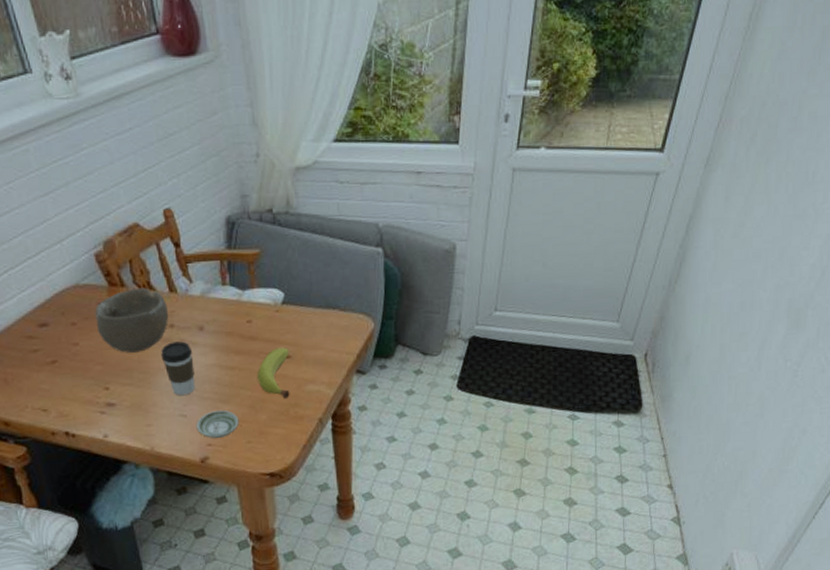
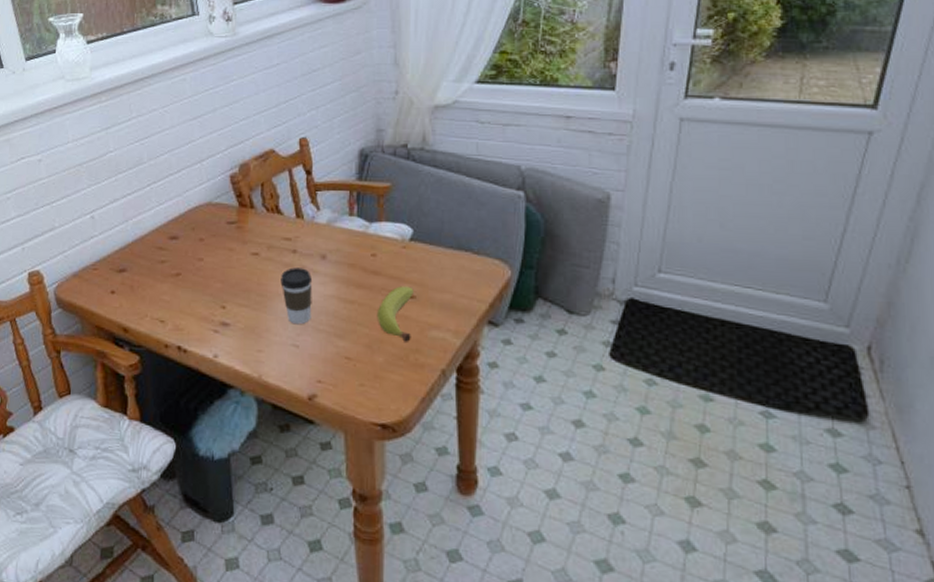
bowl: present [95,287,169,353] -> none [222,210,293,274]
saucer: present [196,409,239,438] -> none [307,344,353,376]

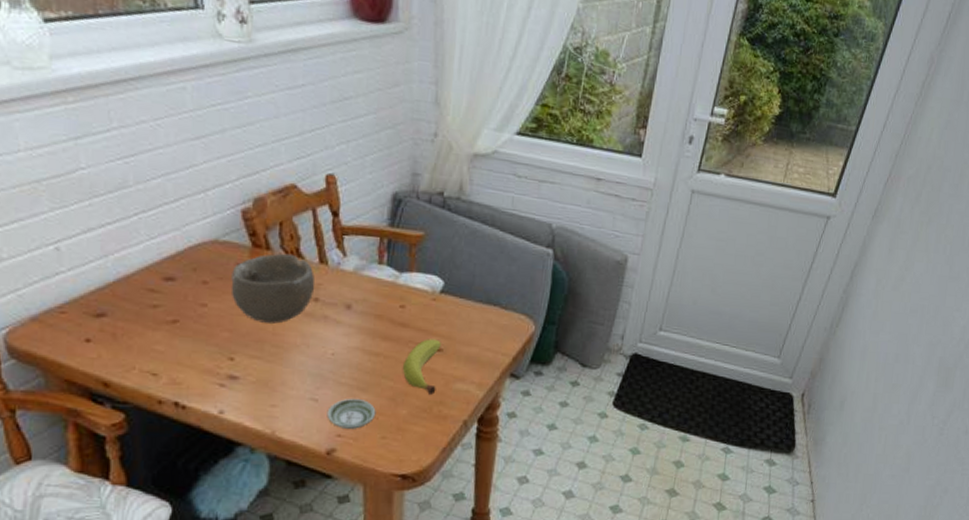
bowl: none [222,210,293,274] -> present [231,253,316,324]
coffee cup: present [280,267,313,325] -> none [299,317,336,378]
saucer: none [307,344,353,376] -> present [326,398,376,429]

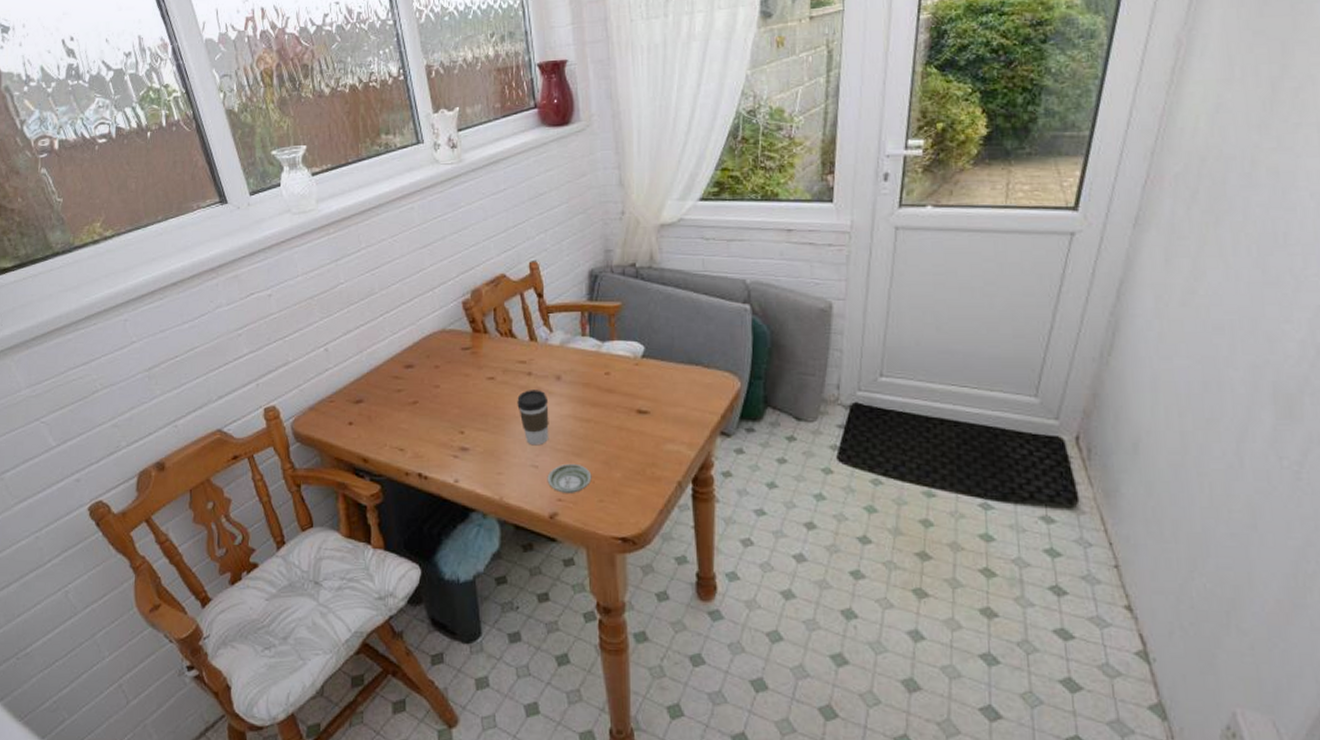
bowl: present [231,253,316,324] -> none [457,335,528,398]
coffee cup: none [299,317,336,378] -> present [517,390,549,446]
fruit: present [402,339,441,396] -> none [612,402,648,458]

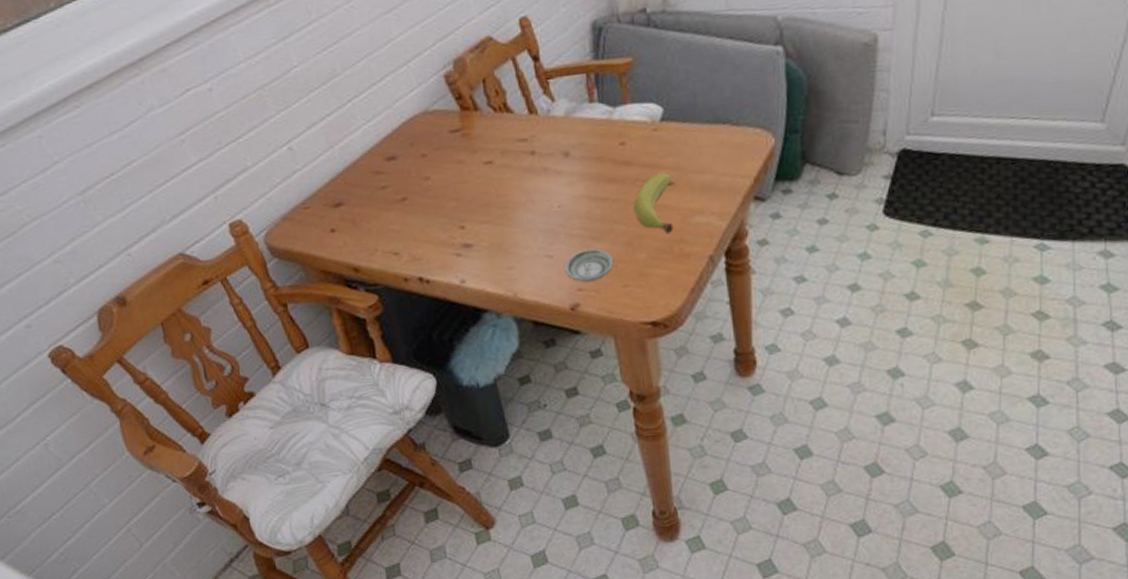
coffee cup: present [517,390,549,446] -> none [521,170,562,234]
fruit: none [612,402,648,458] -> present [633,172,674,235]

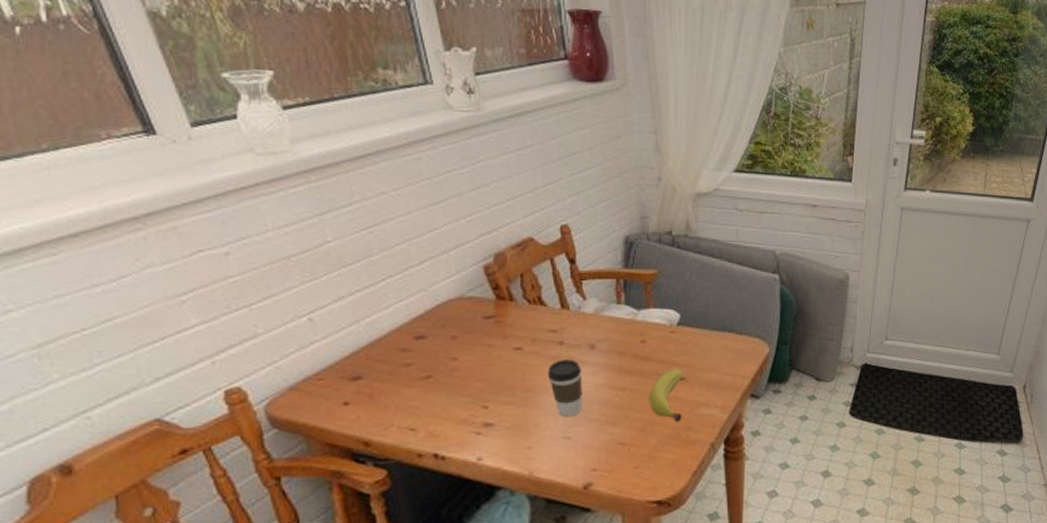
coffee cup: none [521,170,562,234] -> present [548,359,583,417]
saucer: present [564,248,614,282] -> none [581,432,627,463]

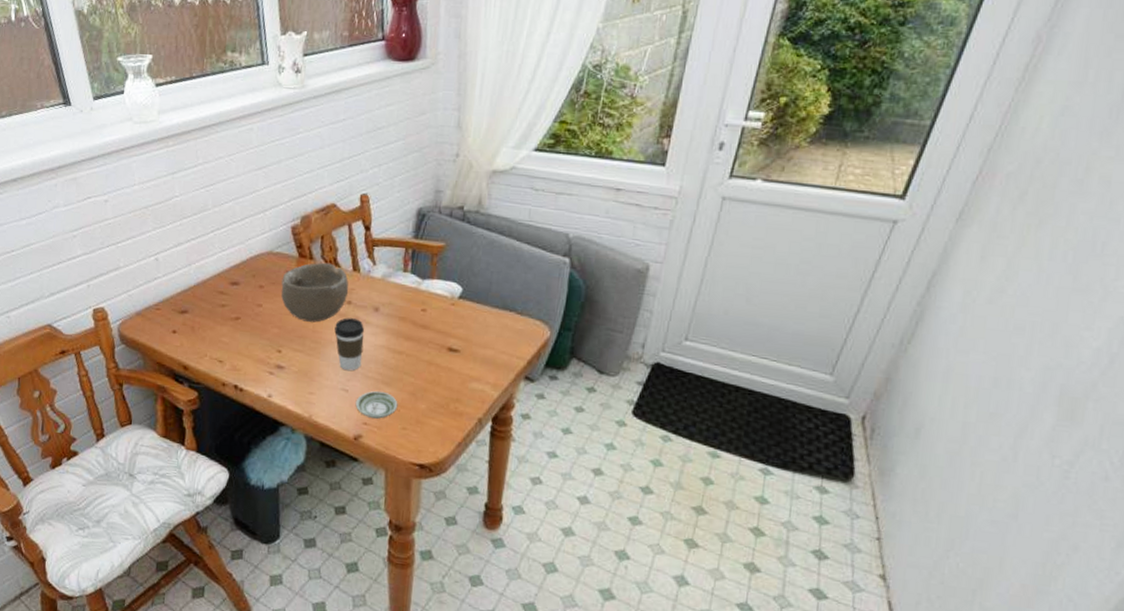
bowl: none [479,302,559,370] -> present [281,262,349,323]
saucer: none [581,432,627,463] -> present [355,390,398,419]
fruit: present [648,369,683,423] -> none [422,340,459,393]

